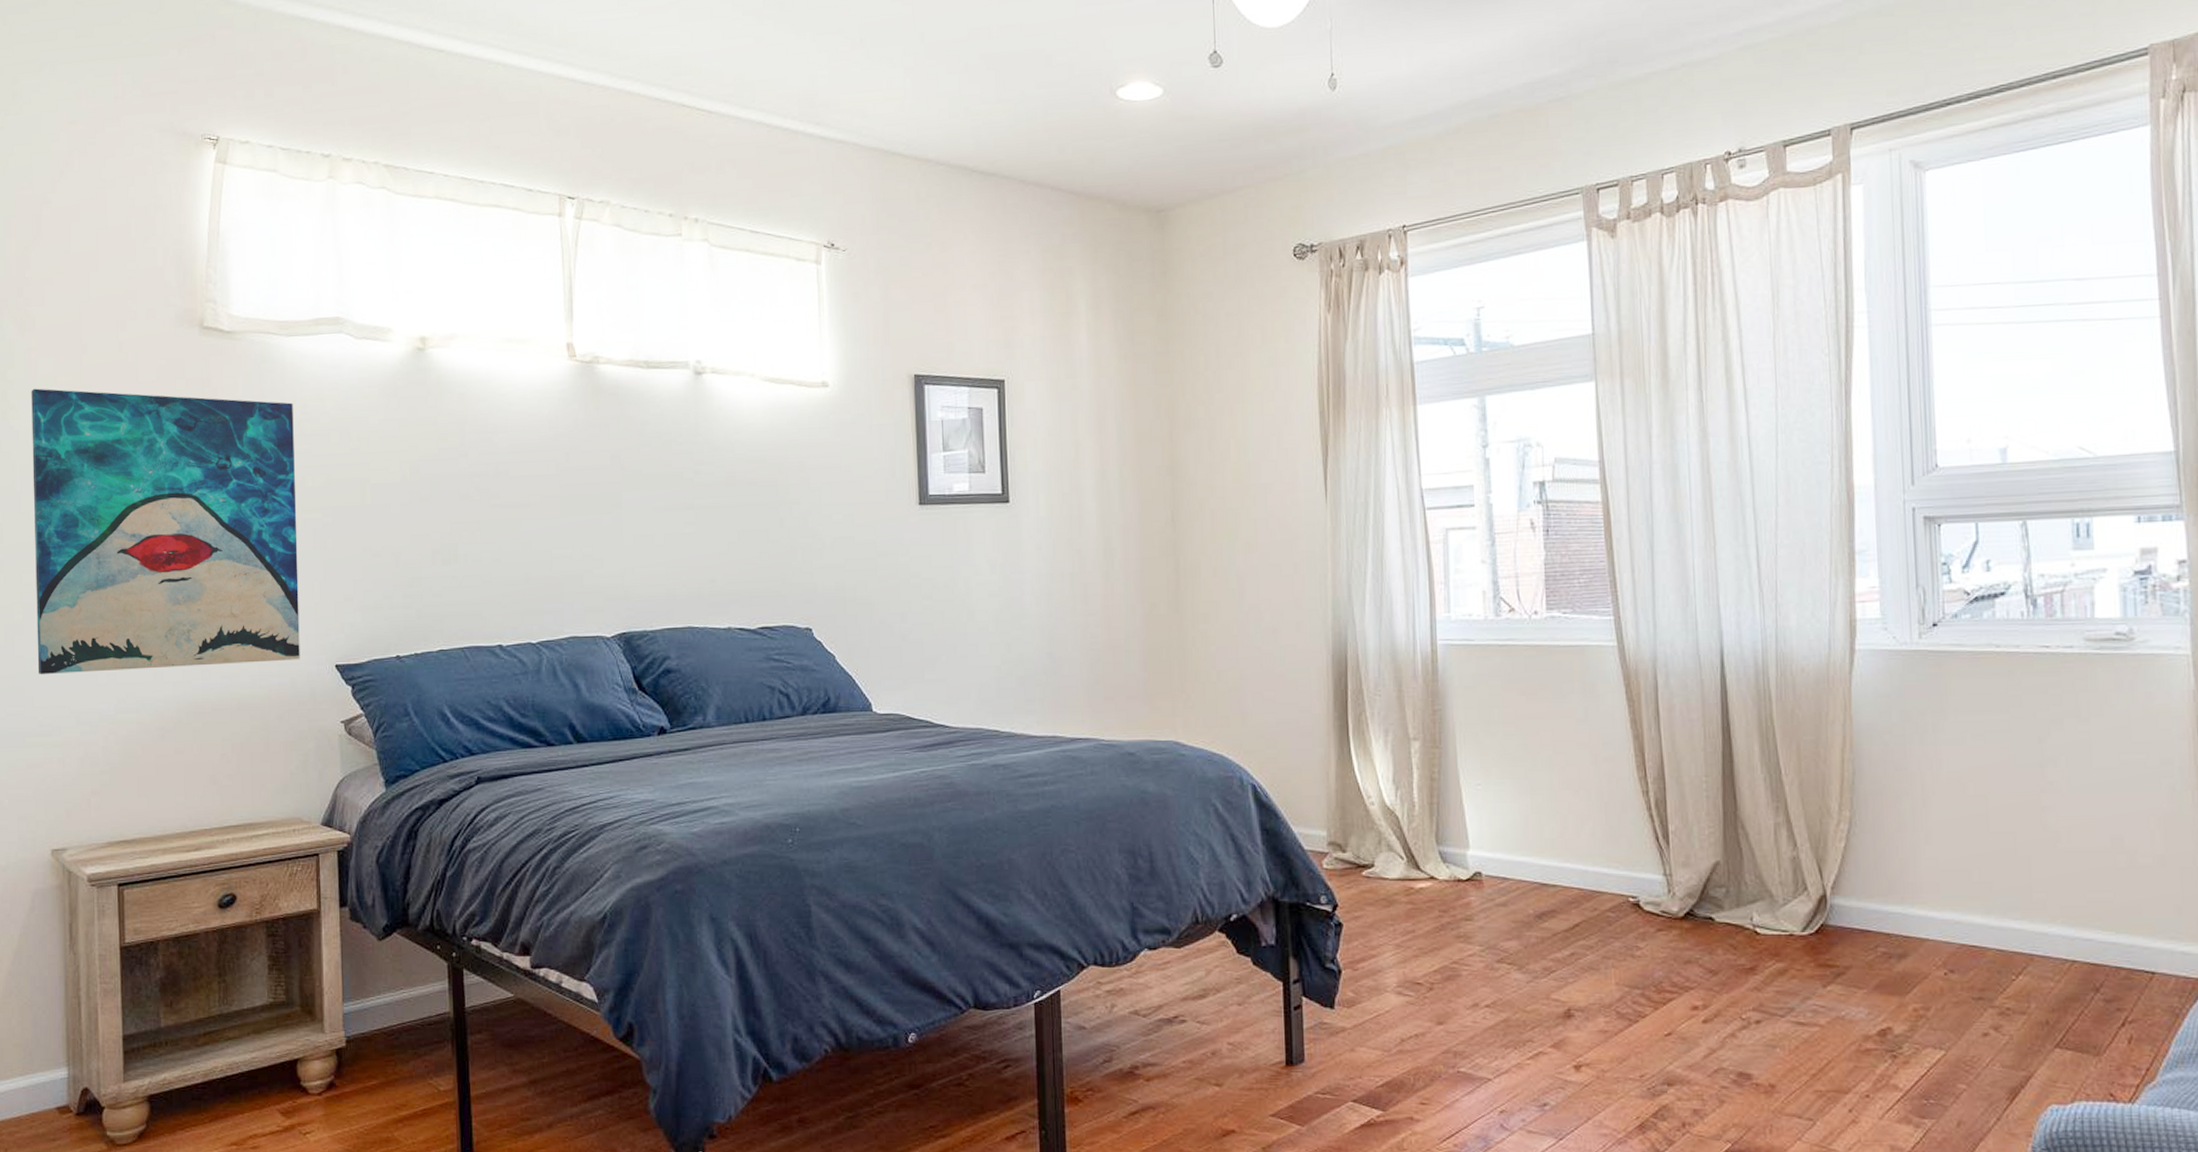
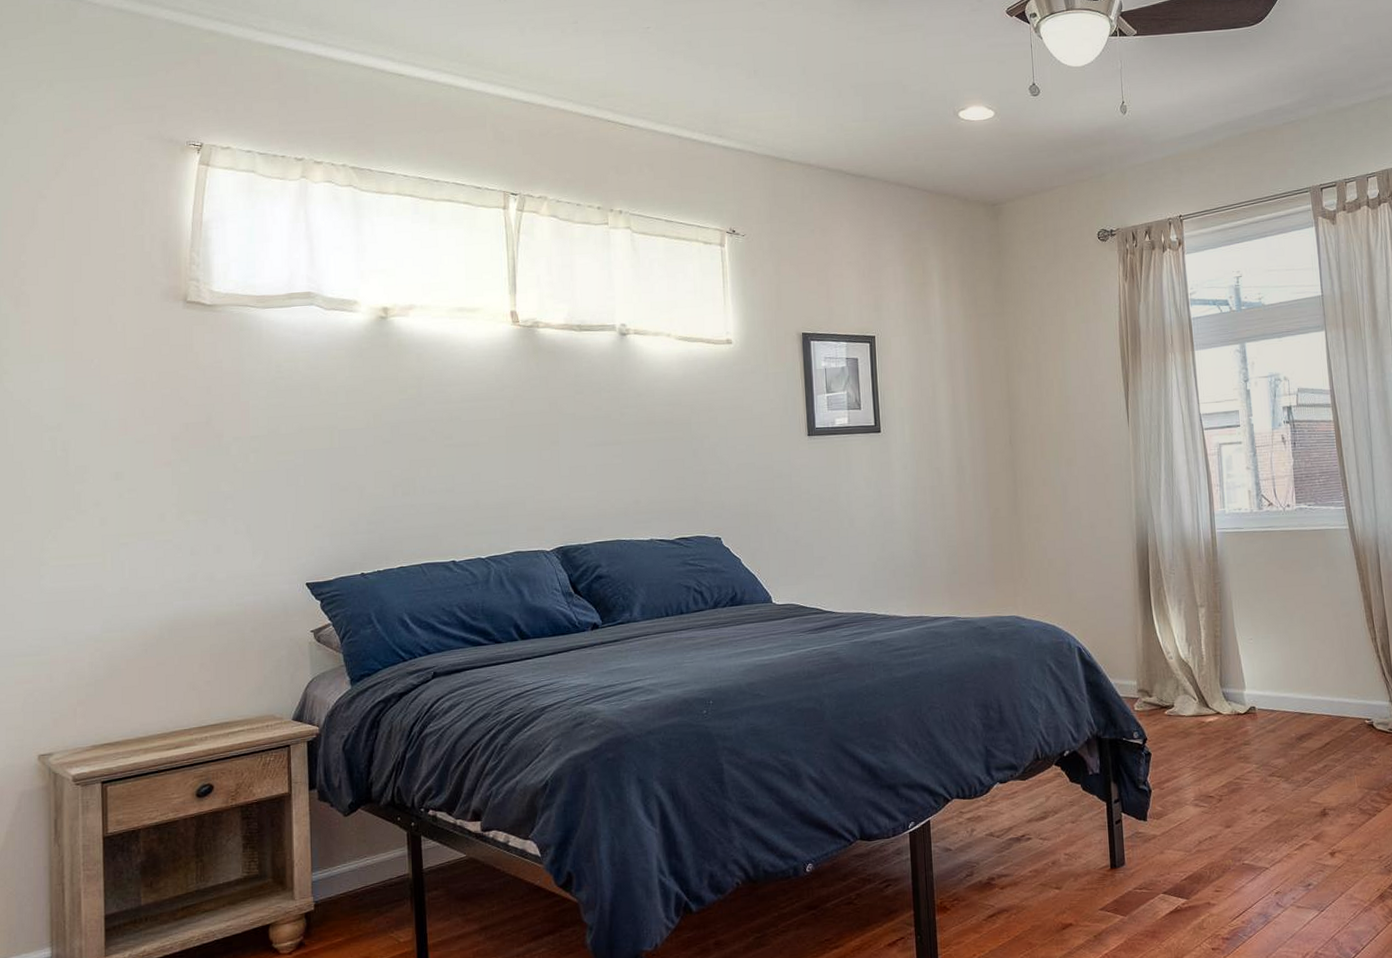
wall art: present [31,388,300,675] -> none [25,355,274,603]

